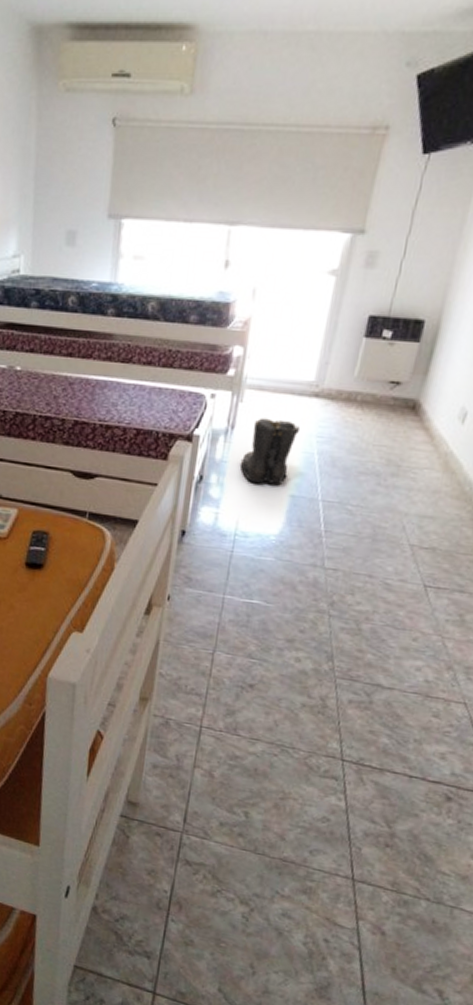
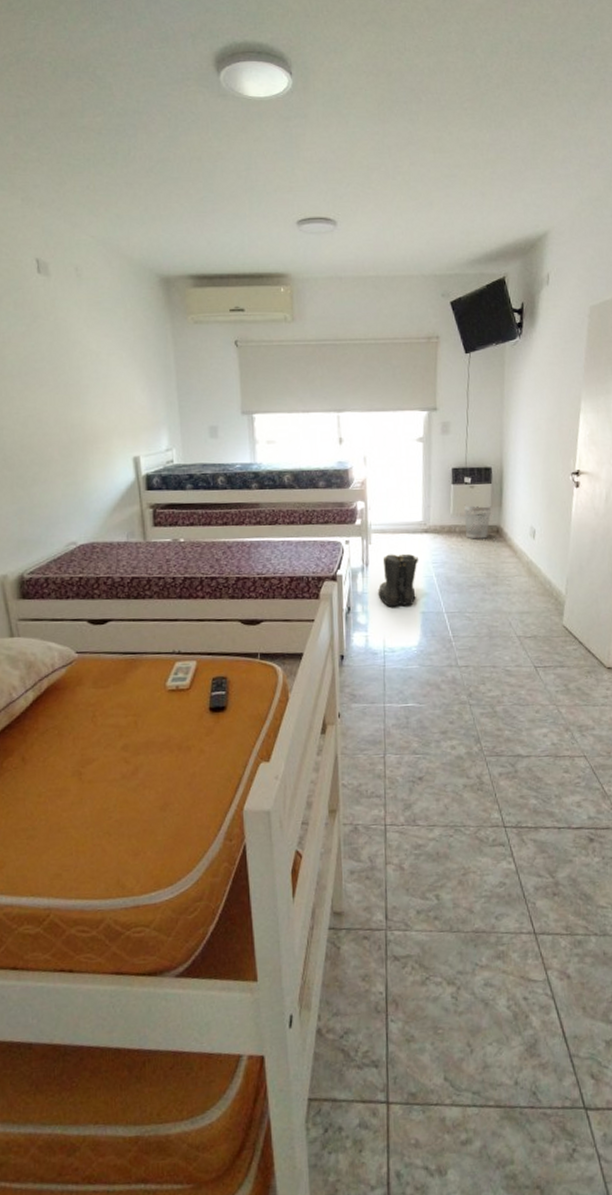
wastebasket: none [369,366,413,415] -> present [464,503,492,539]

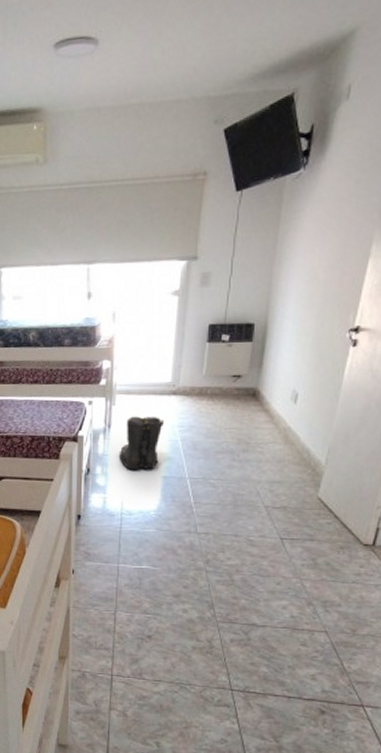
wastebasket: present [464,503,492,539] -> none [218,364,250,403]

